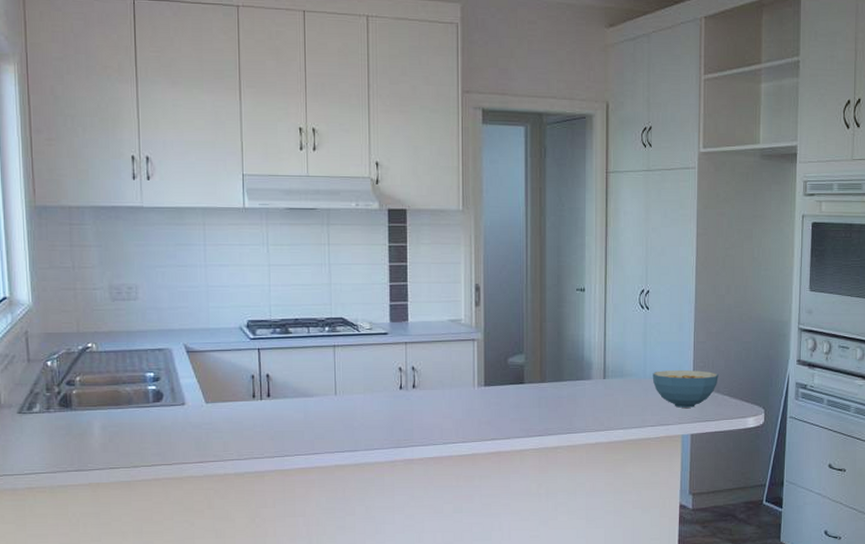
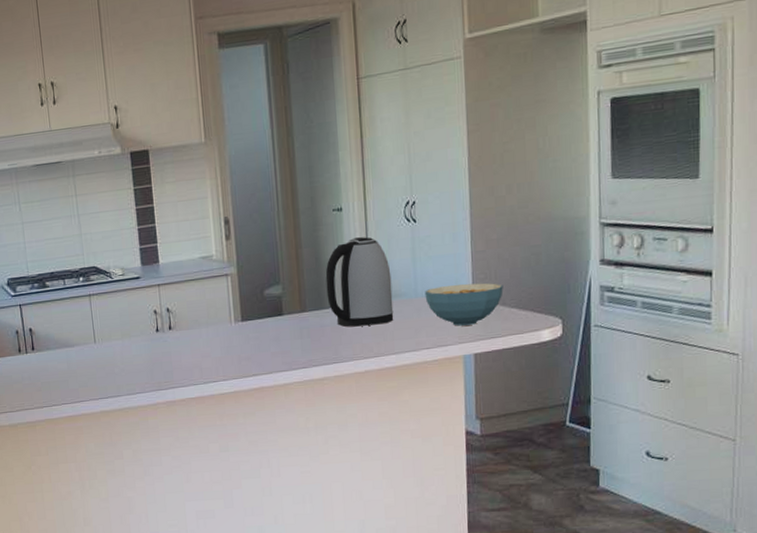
kettle: none [566,318,624,401] -> present [325,237,394,327]

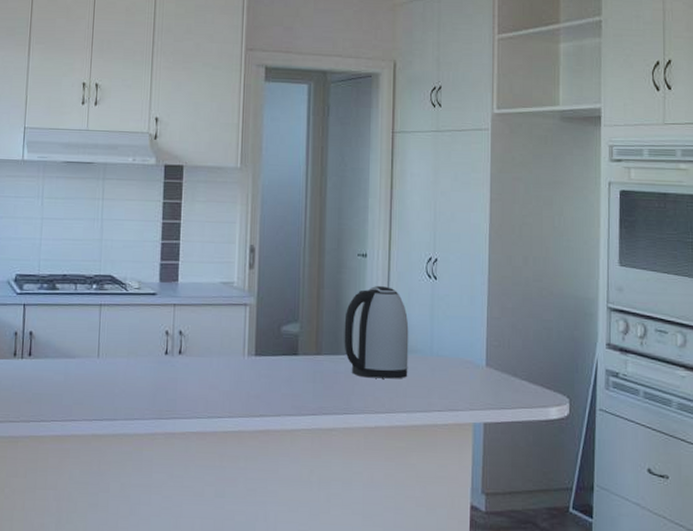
cereal bowl: present [424,283,504,326] -> none [440,348,515,392]

